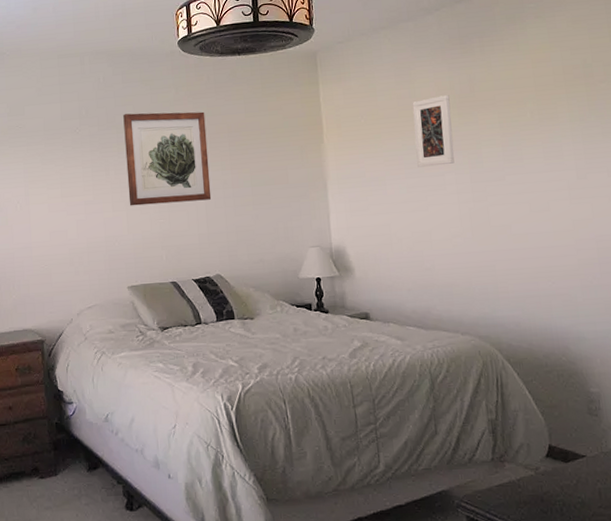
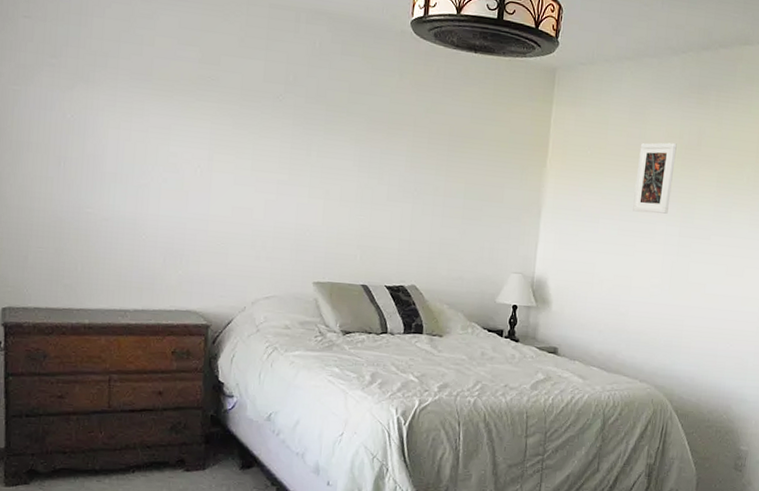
wall art: present [123,111,212,206] -> none [328,90,428,205]

